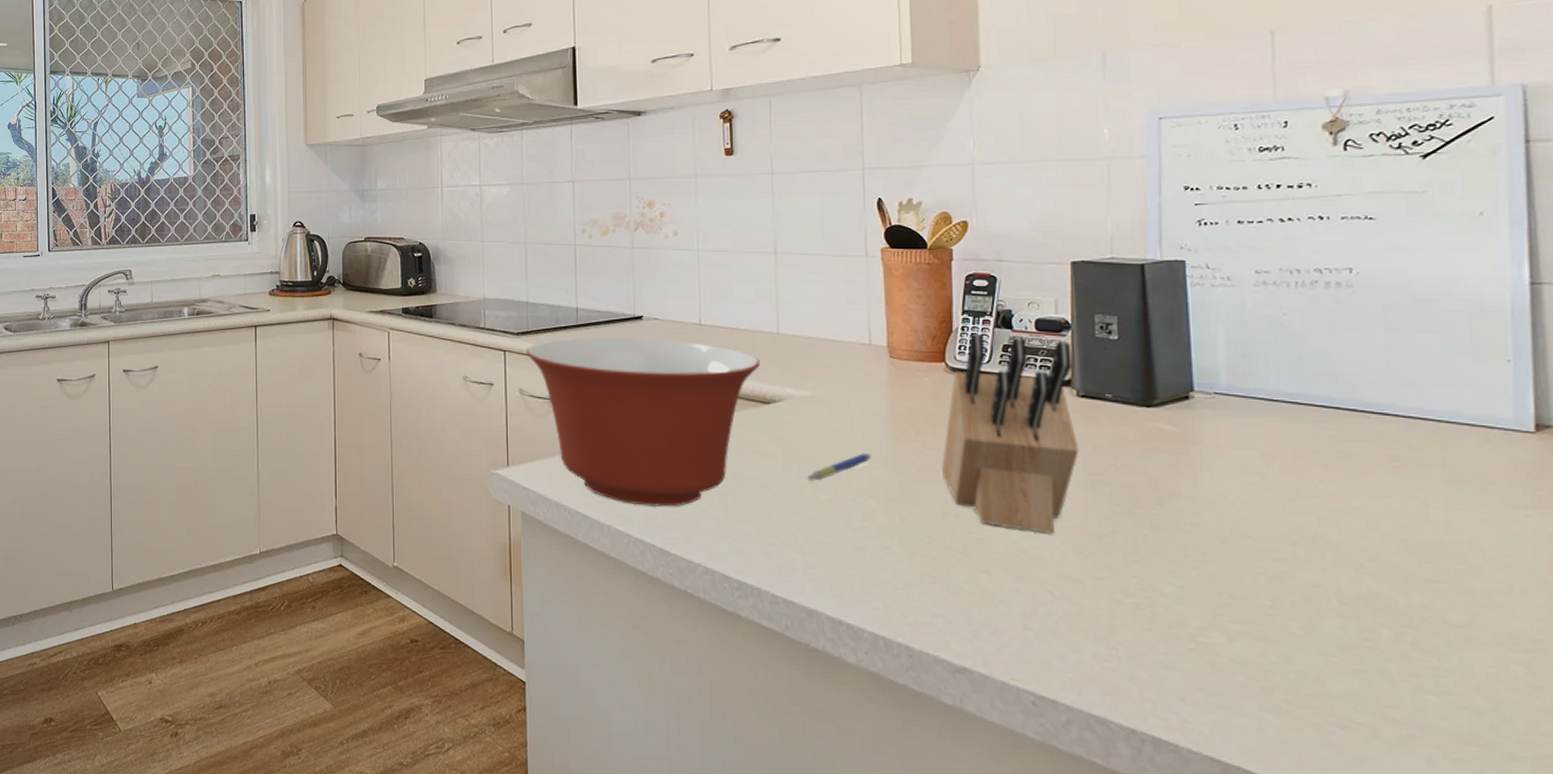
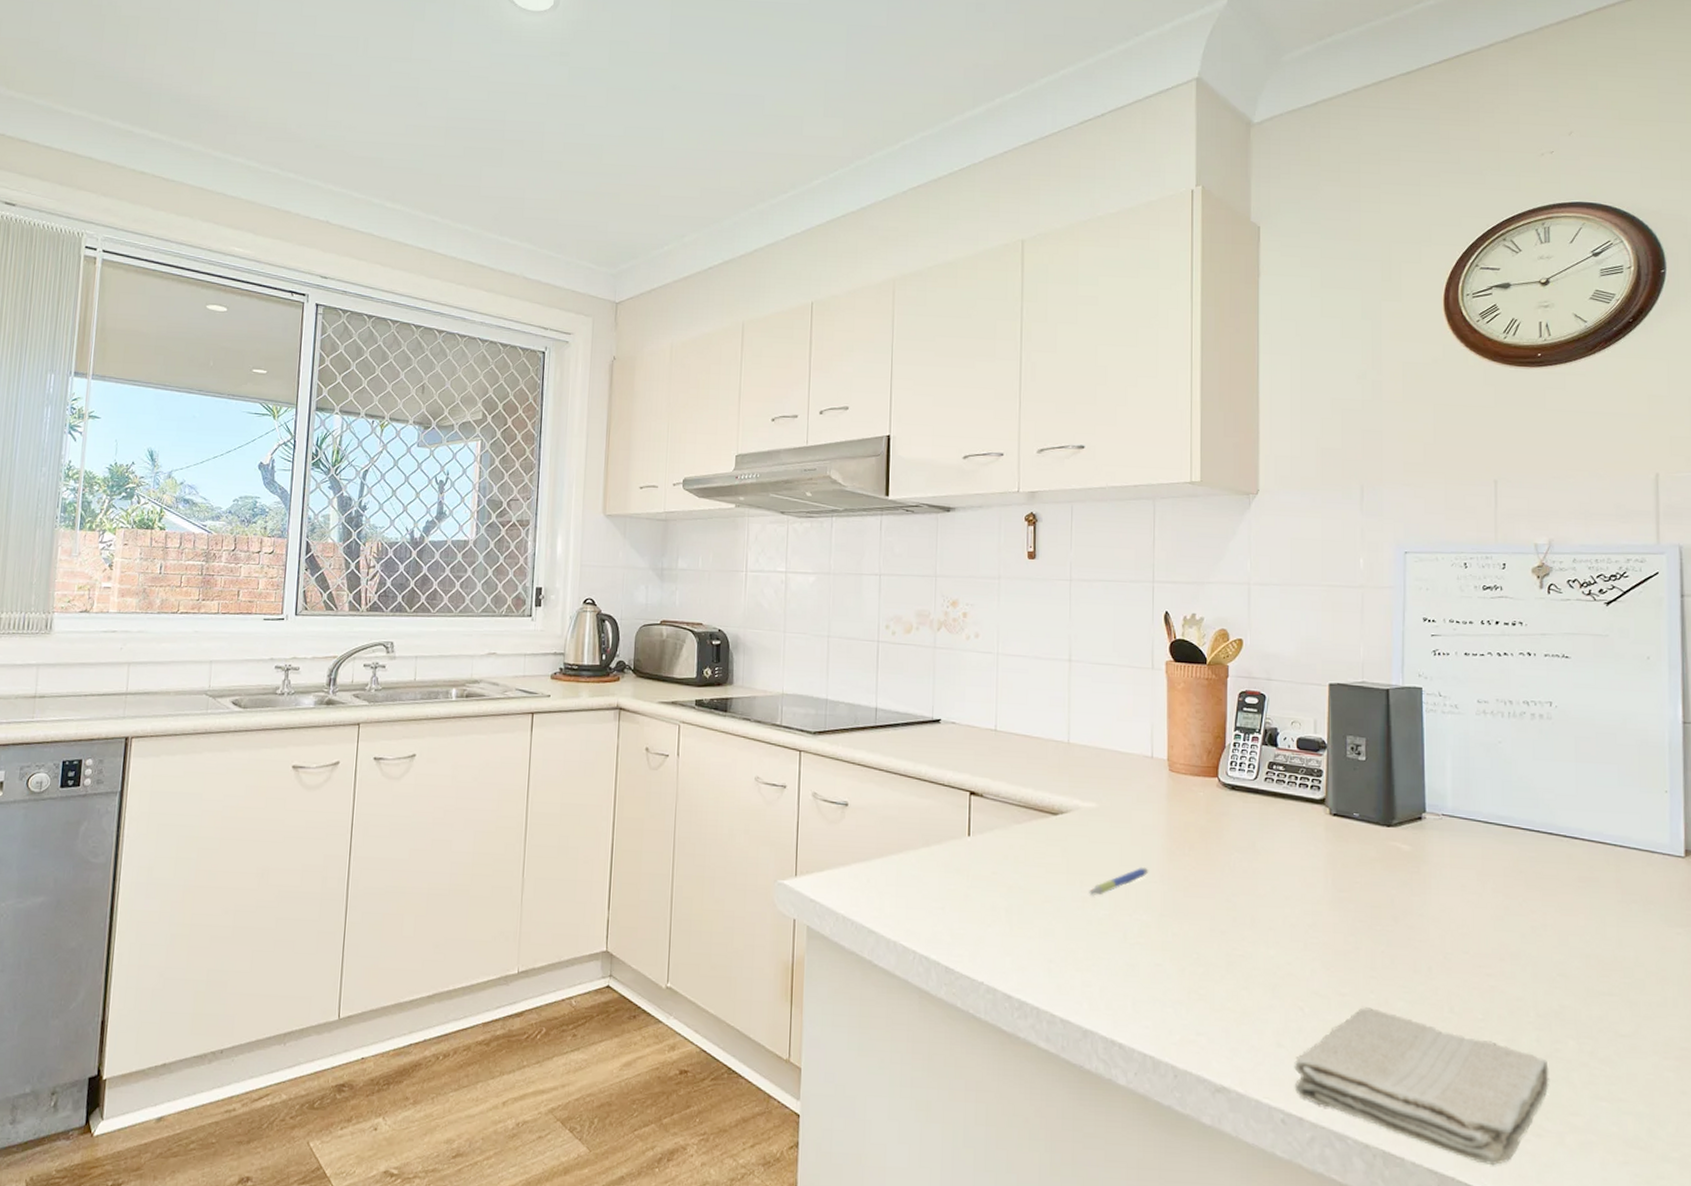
mixing bowl: present [525,337,760,507] -> none [821,739,1050,922]
knife block: present [942,333,1079,534] -> none [1211,749,1330,950]
washcloth: none [1044,592,1358,757] -> present [1294,1007,1549,1166]

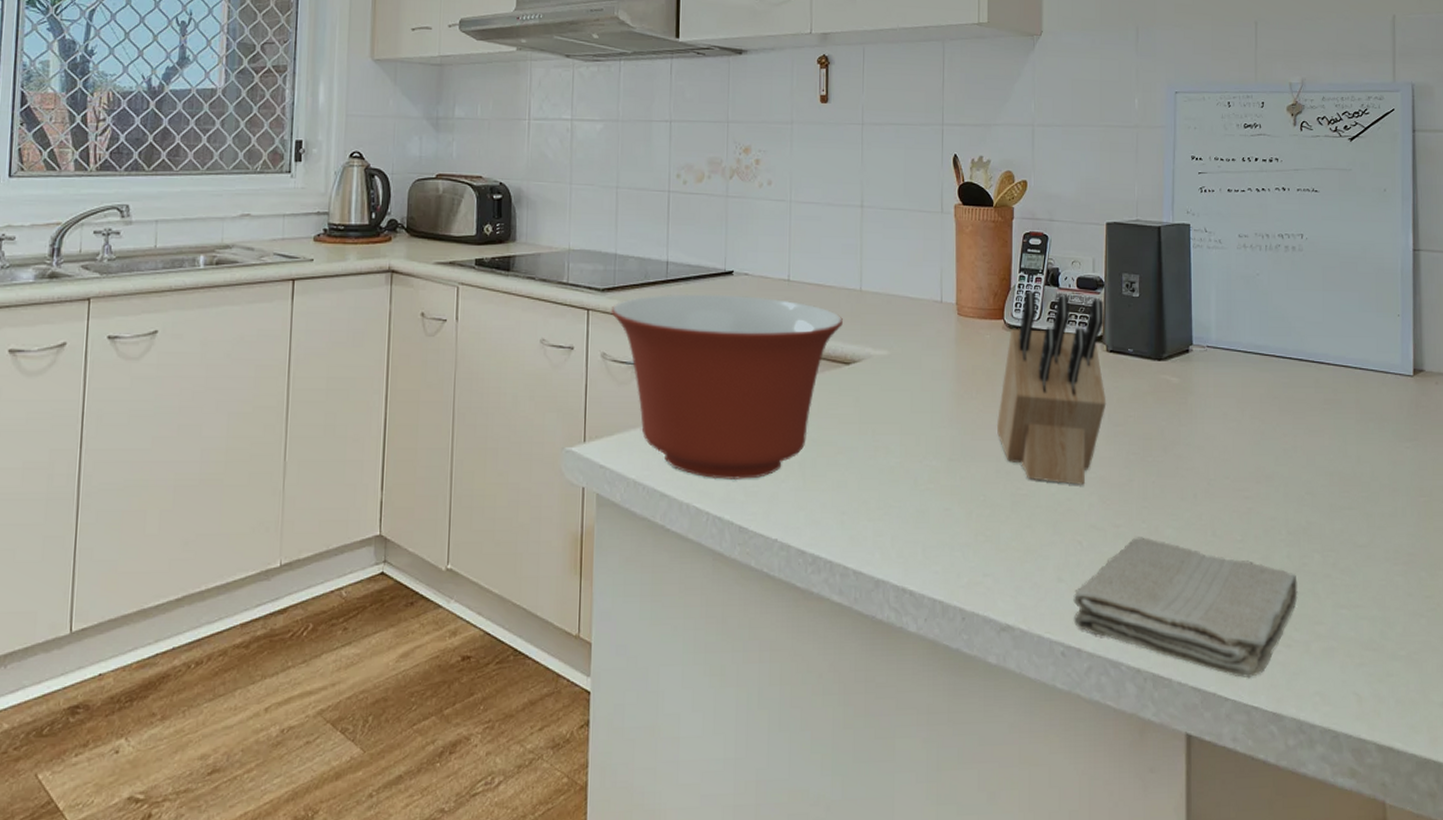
mixing bowl: none [821,739,1050,922] -> present [611,294,843,479]
pen: present [1089,866,1149,895] -> none [881,412,938,444]
knife block: none [1211,749,1330,950] -> present [997,291,1107,485]

